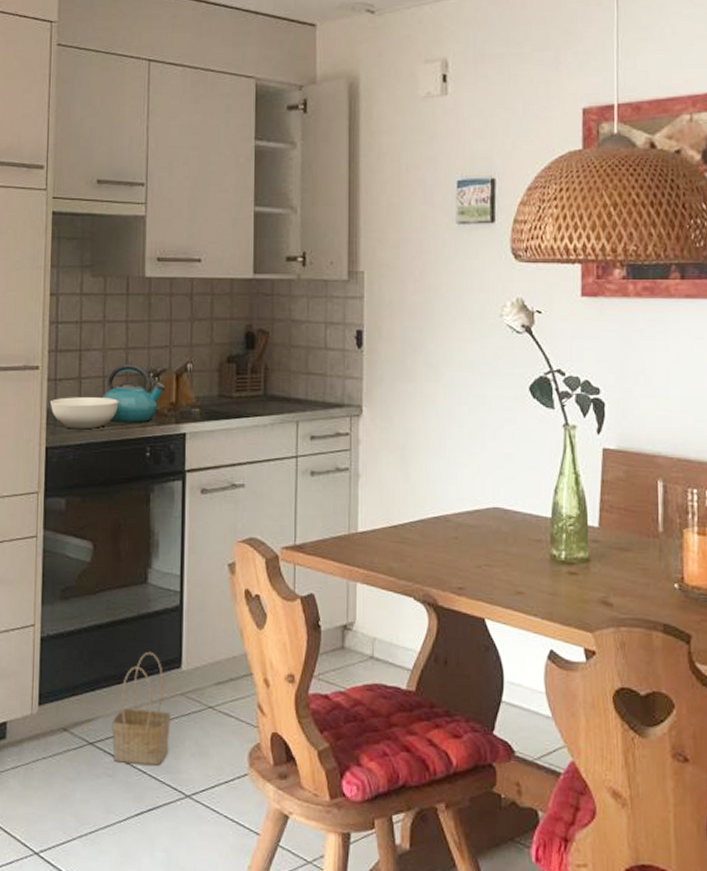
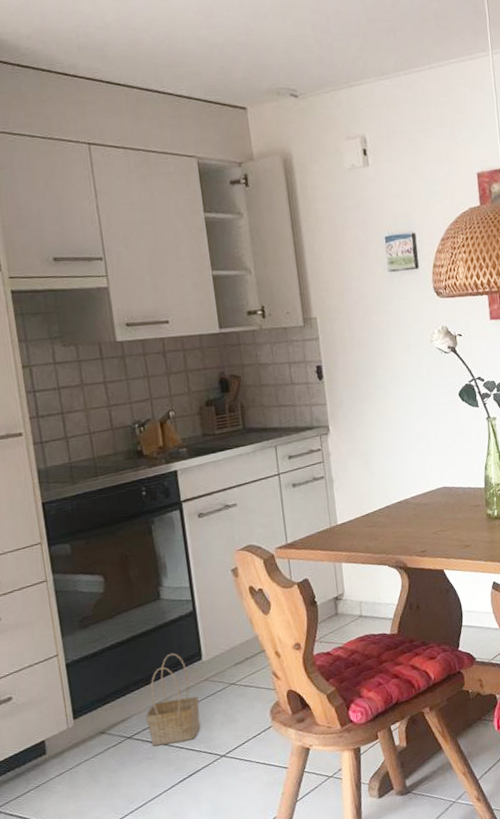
bowl: present [49,397,119,430] -> none [39,450,109,484]
kettle: present [101,363,166,423] -> none [91,418,152,472]

